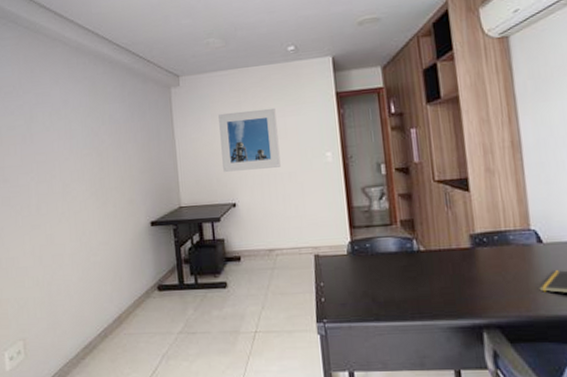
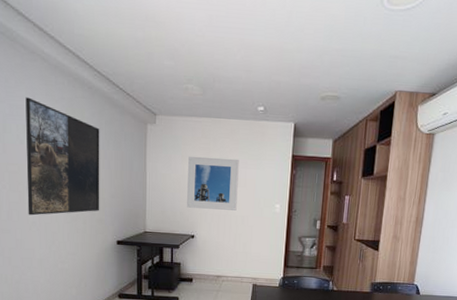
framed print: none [50,83,130,206] -> present [25,97,100,216]

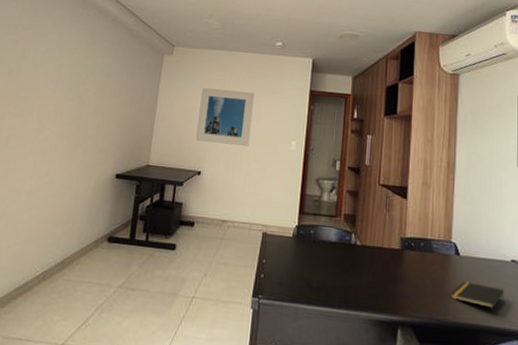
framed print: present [25,97,100,216] -> none [27,26,117,143]

